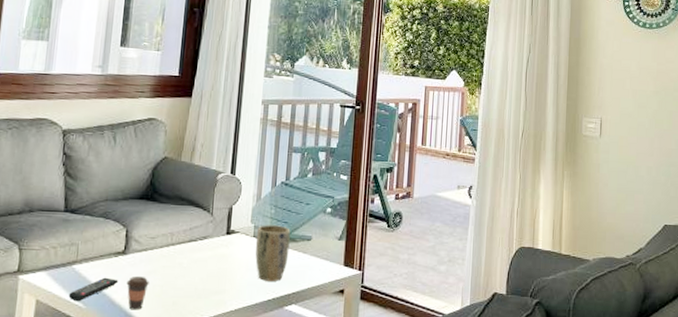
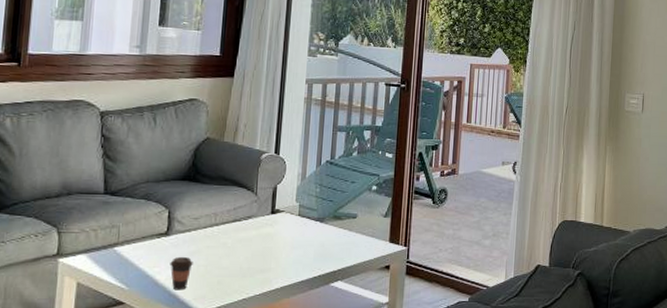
remote control: present [68,277,119,302] -> none [110,258,162,284]
plant pot: present [255,225,291,281] -> none [300,203,336,259]

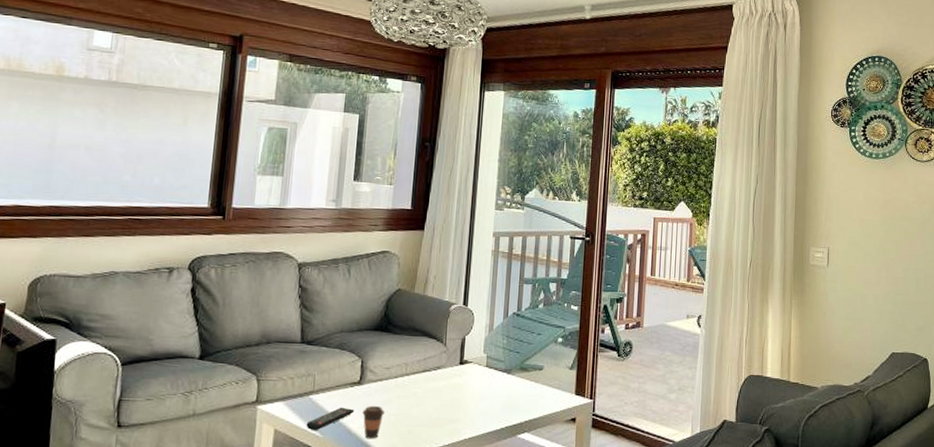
remote control: none [110,258,162,284] -> present [306,407,355,431]

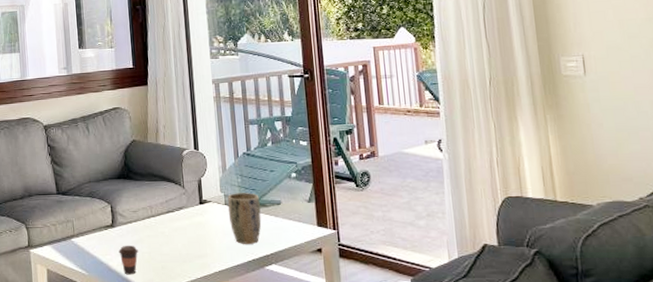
remote control: present [306,407,355,431] -> none [72,247,112,270]
plant pot: none [488,355,523,410] -> present [227,193,262,244]

